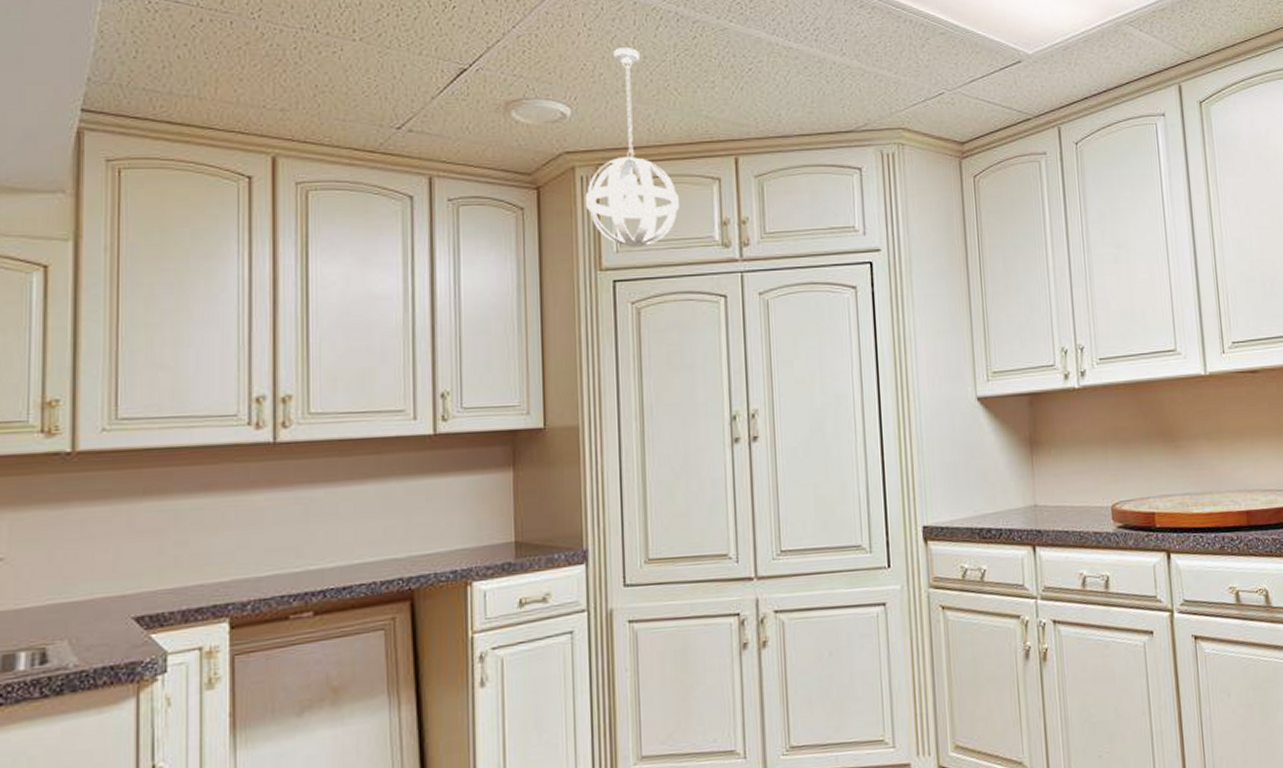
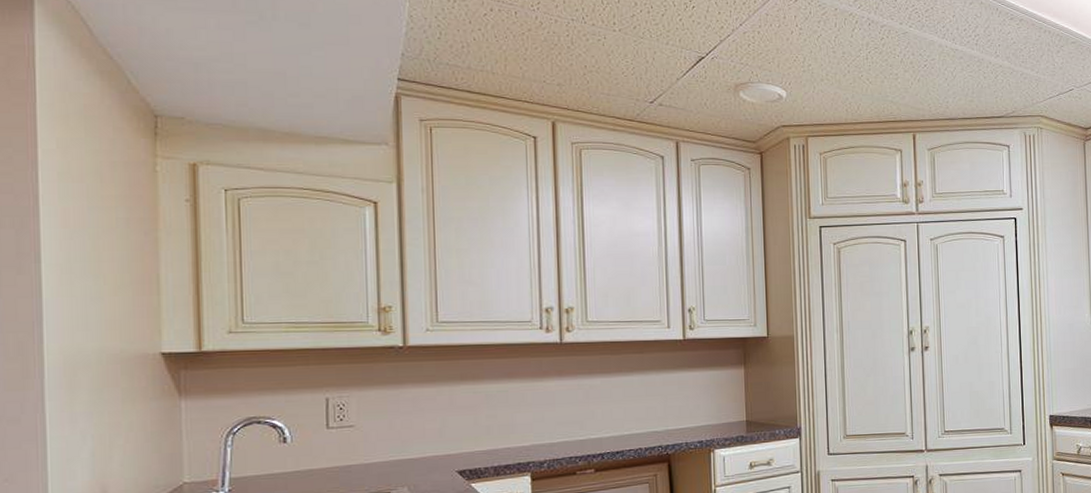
pendant light: present [585,48,679,247] -> none [797,44,870,201]

